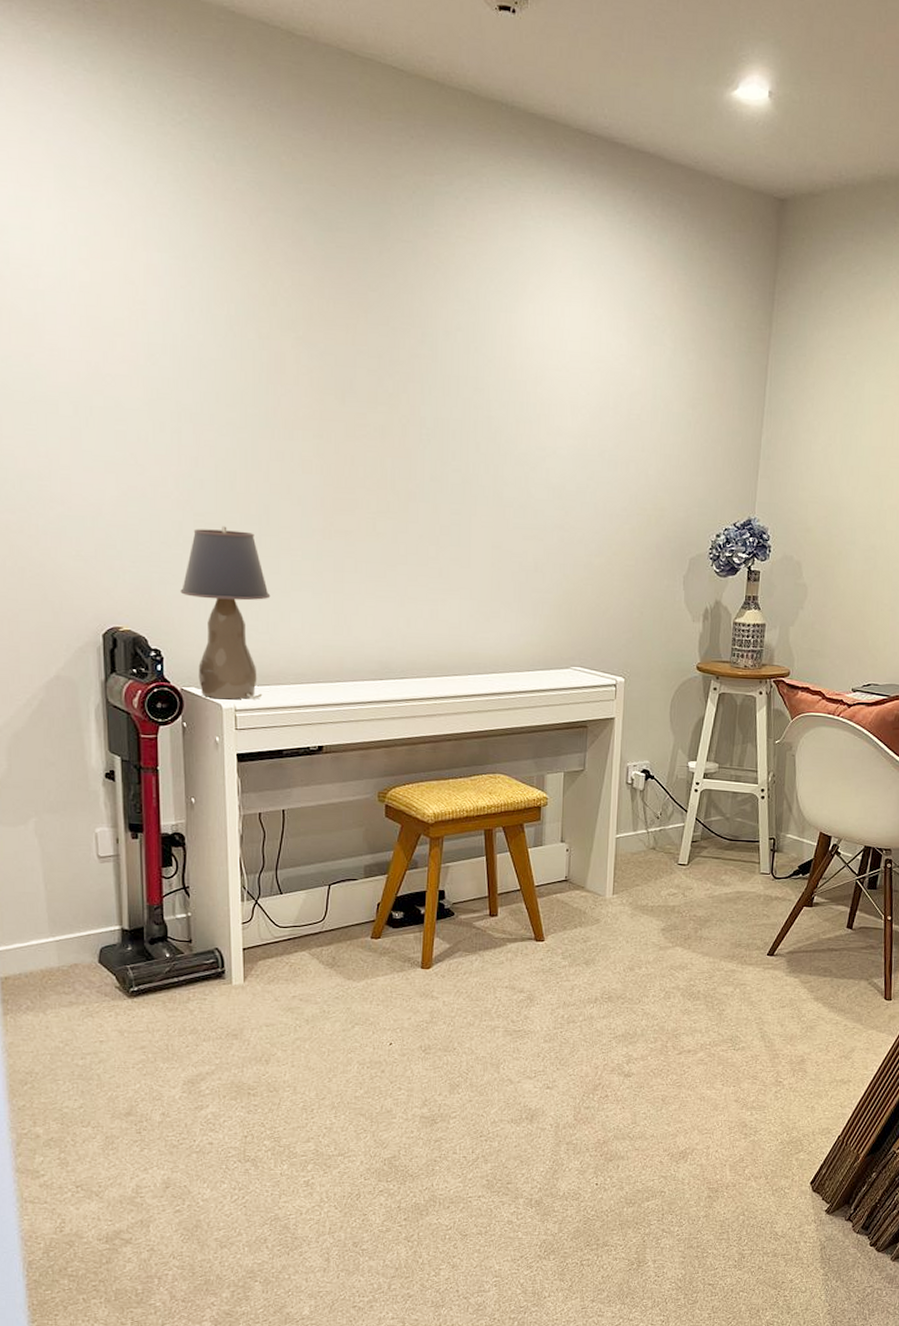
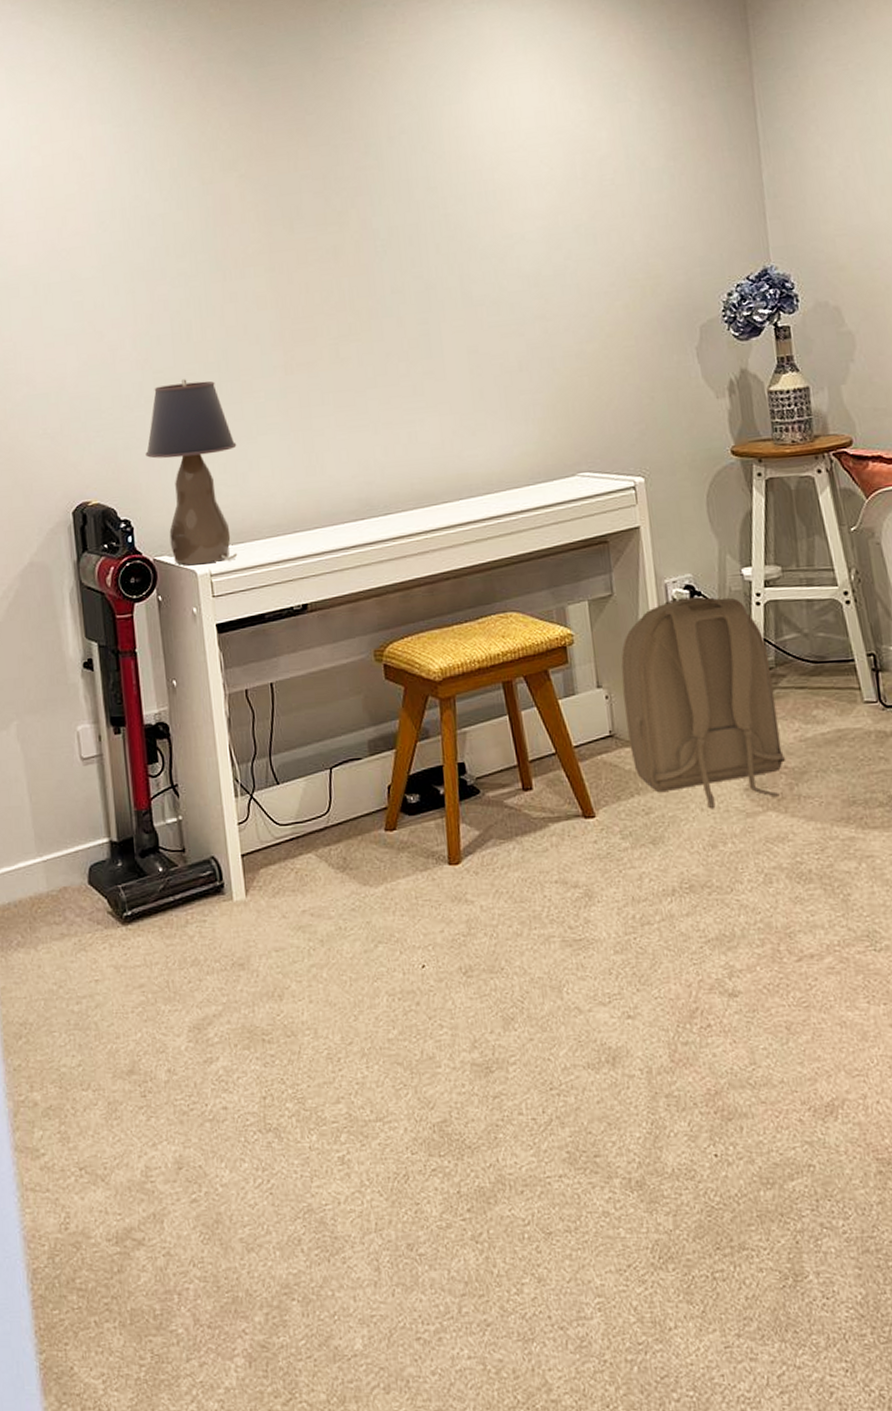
backpack: none [580,779,697,941] -> present [621,596,785,808]

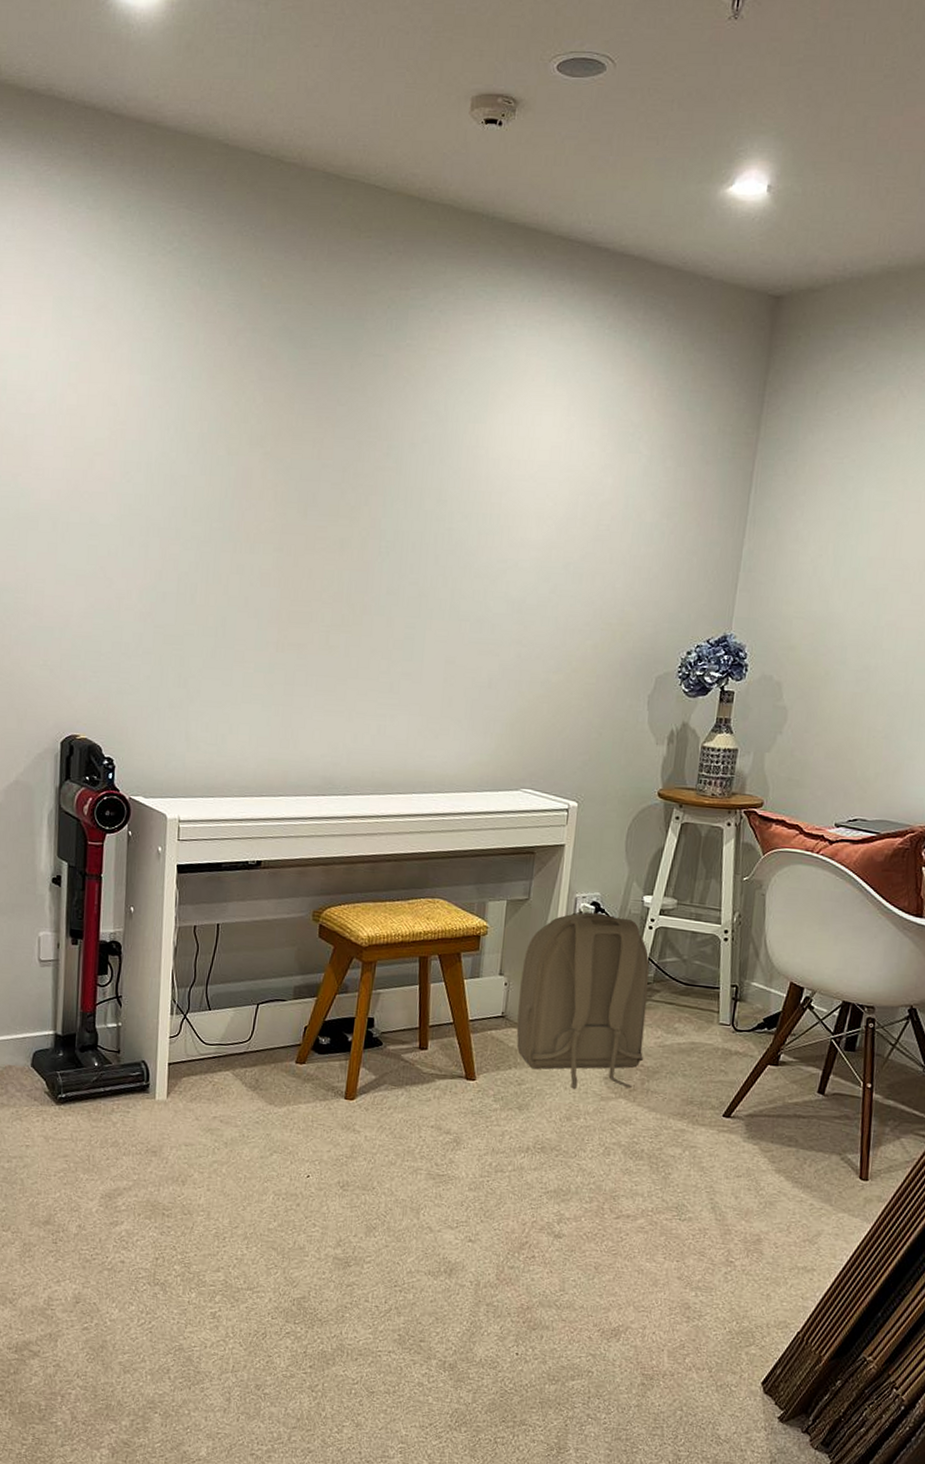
table lamp: present [145,379,238,566] -> none [136,638,221,811]

